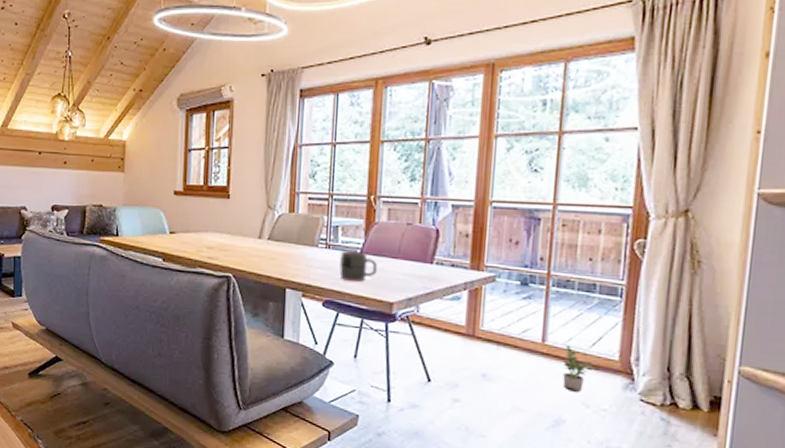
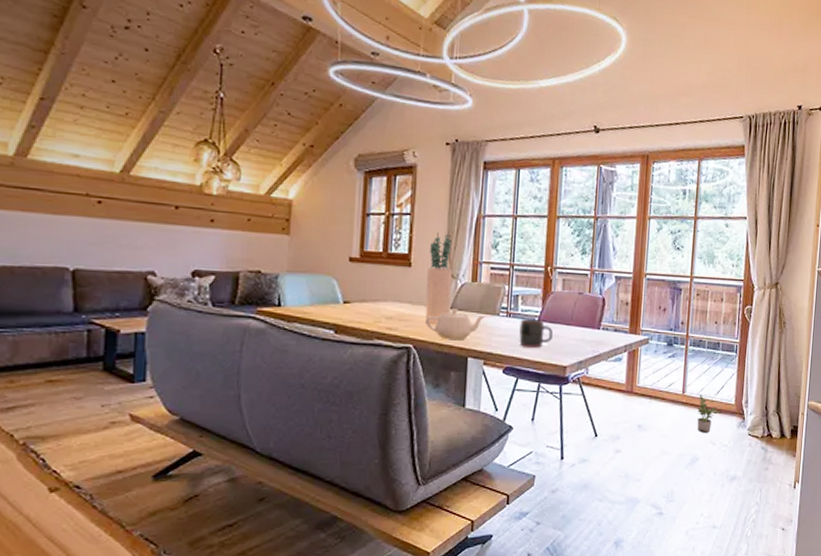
vase: none [243,161,270,256] -> present [425,230,453,325]
teapot: none [244,239,304,271] -> present [426,309,486,341]

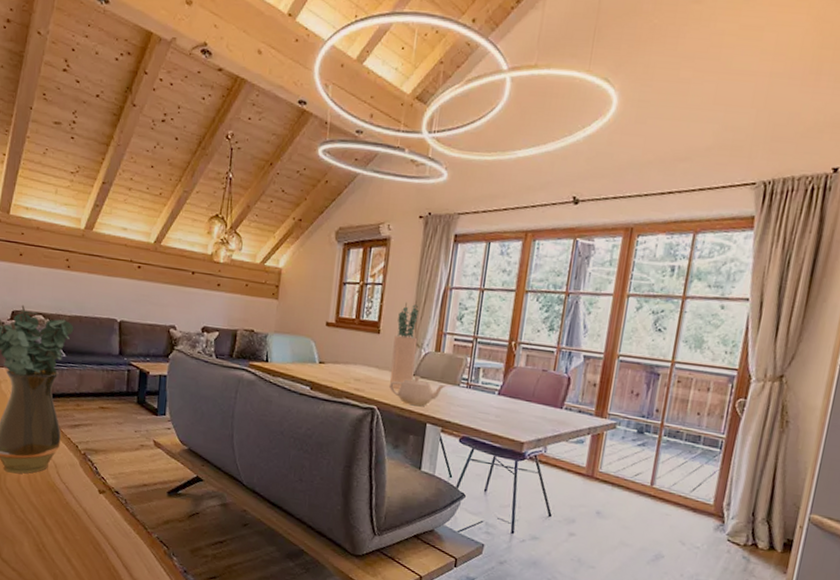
mug: present [519,319,553,348] -> none [477,391,513,421]
potted plant: present [697,395,722,434] -> none [664,490,696,532]

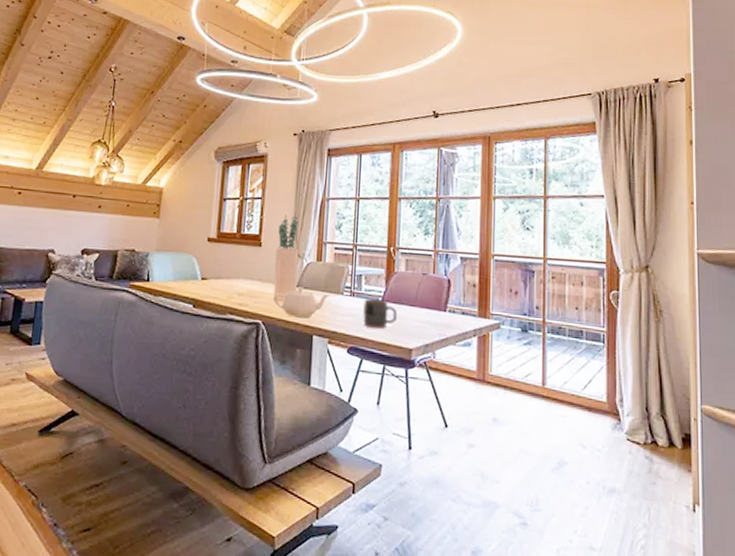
mug: none [477,391,513,421] -> present [363,299,397,328]

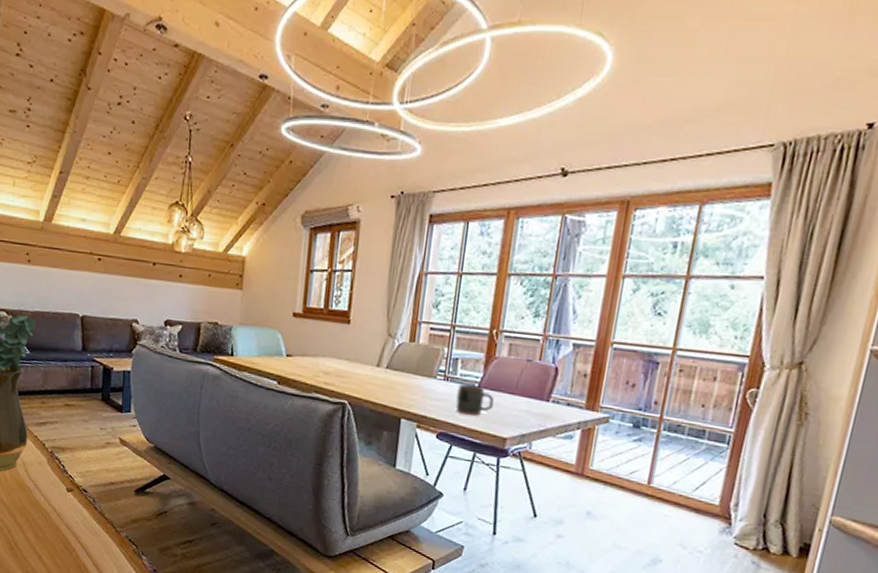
vase: present [273,212,299,302] -> none [361,287,391,384]
teapot: present [274,287,331,318] -> none [361,368,423,401]

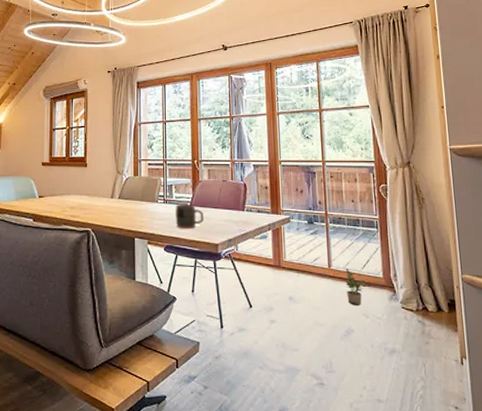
potted plant: none [663,489,699,535] -> present [345,269,371,307]

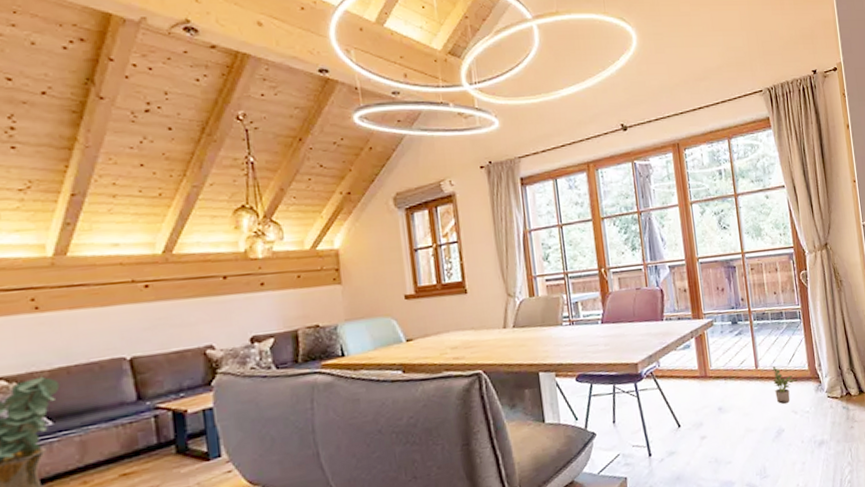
mug: present [175,205,203,228] -> none [584,322,619,352]

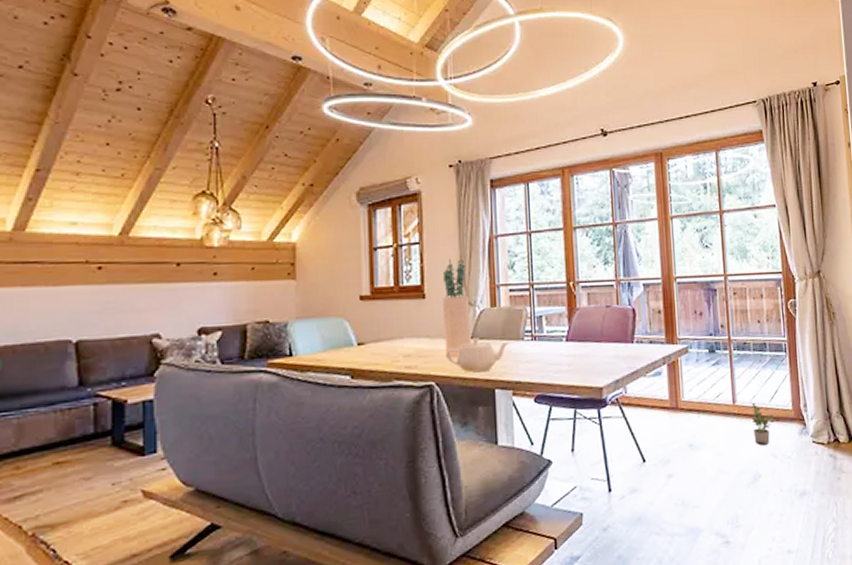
vase: none [482,250,514,347] -> present [443,255,471,358]
teapot: none [491,326,550,359] -> present [446,338,510,373]

